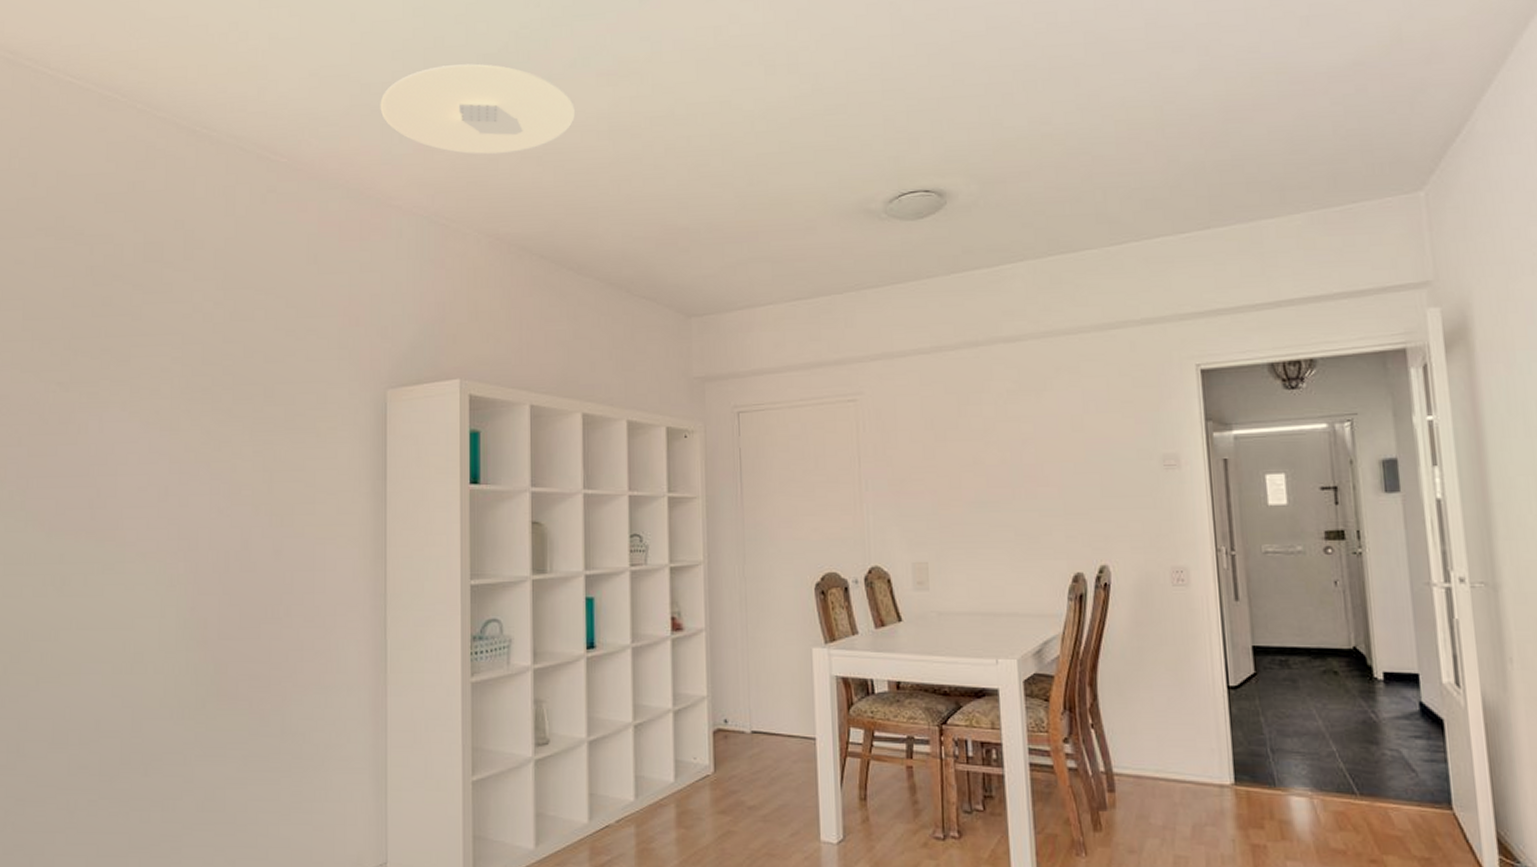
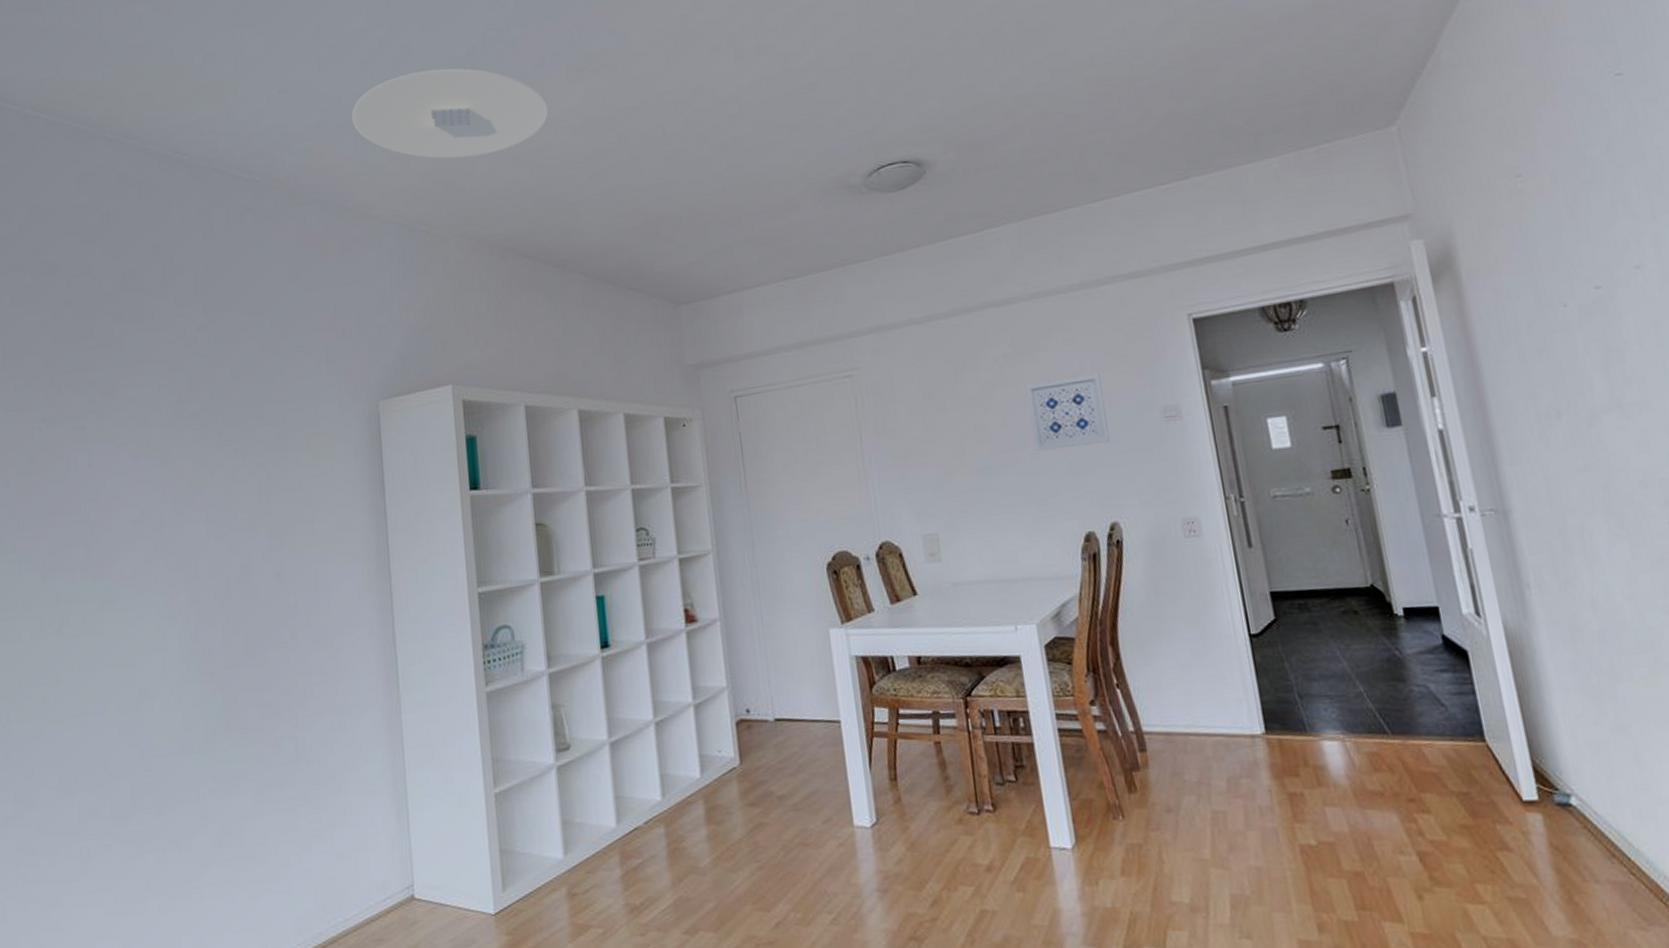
wall art: none [1027,417,1107,489] -> present [1025,373,1110,451]

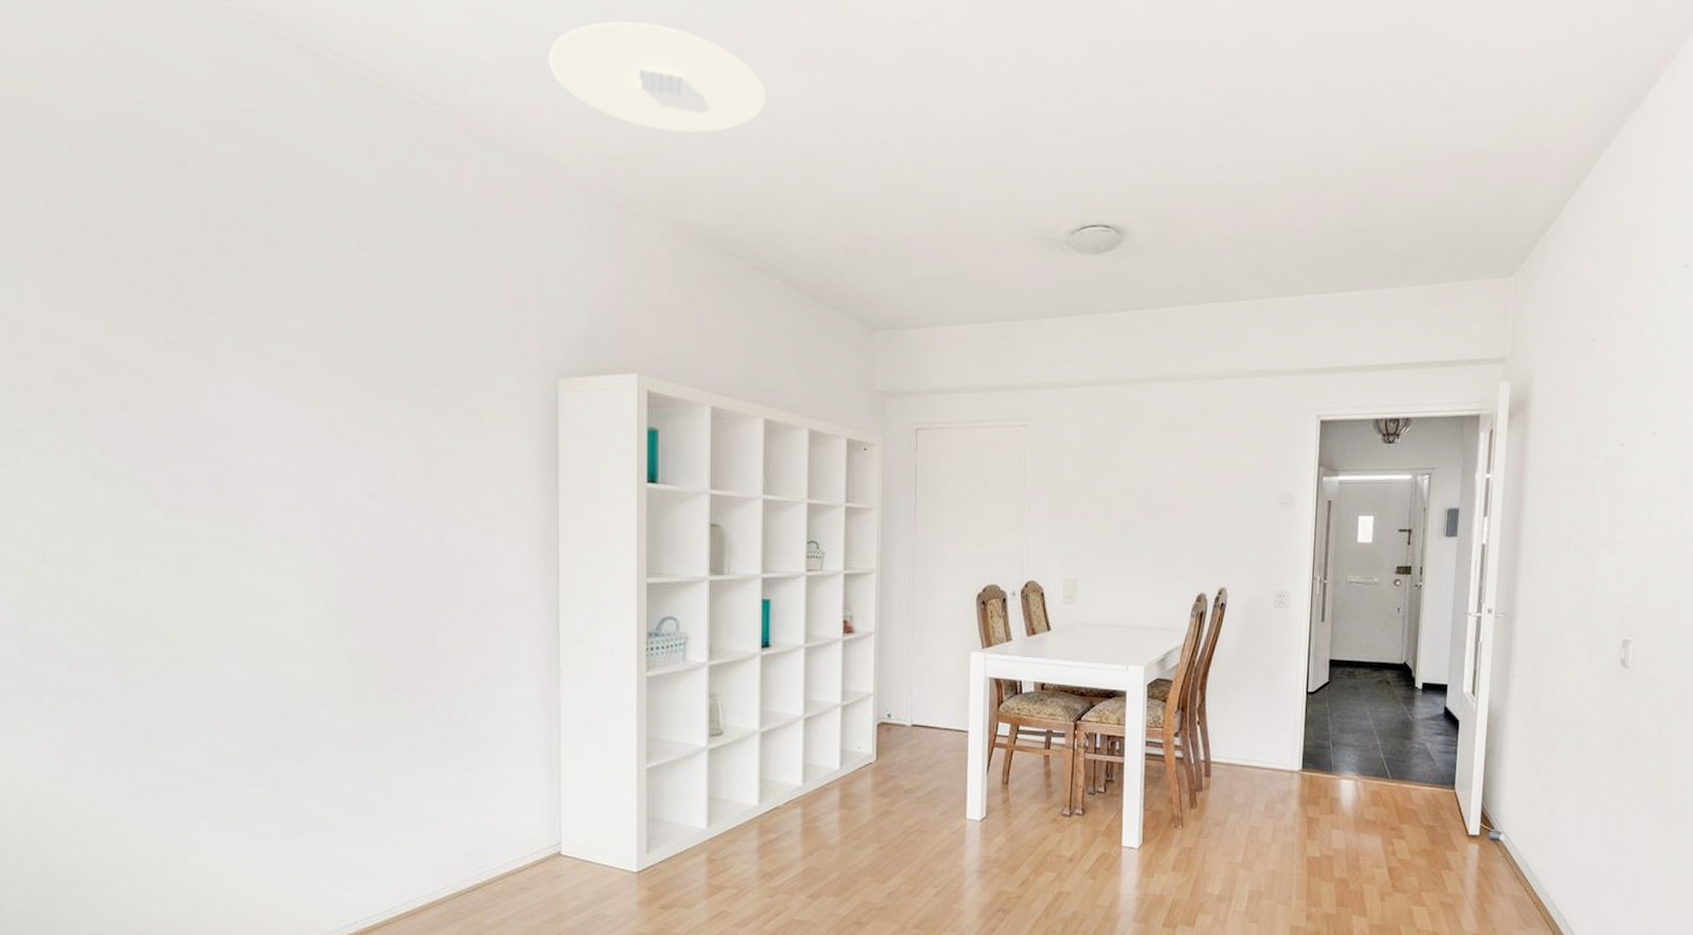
wall art: present [1025,373,1110,451] -> none [1172,456,1236,519]

